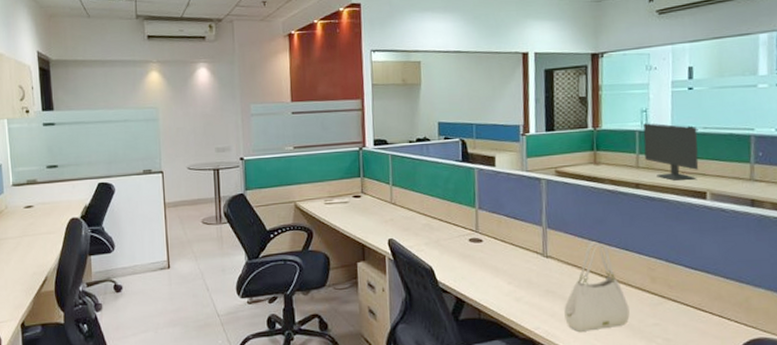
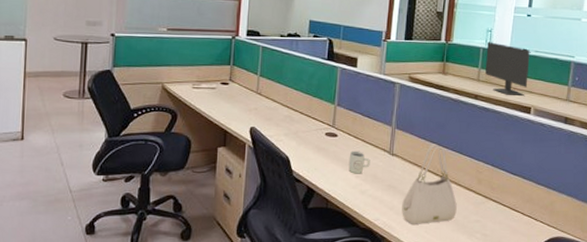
mug: none [498,256,523,281] -> present [348,152,370,174]

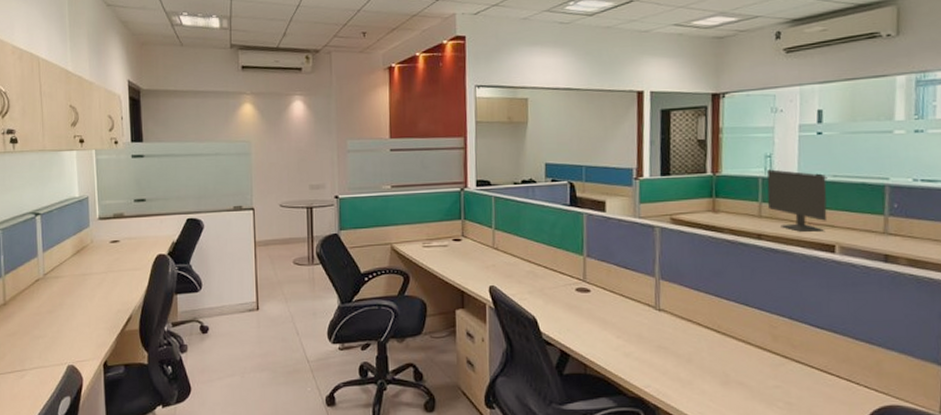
mug: present [348,152,370,174] -> none [606,308,633,334]
handbag: present [402,144,457,224] -> none [677,295,749,391]

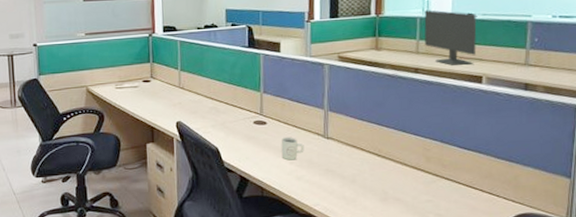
mug: none [606,308,633,334] -> present [281,138,304,161]

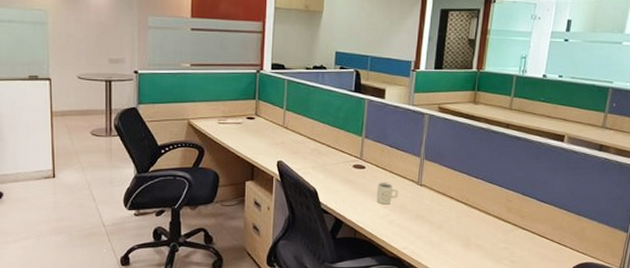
computer monitor: present [424,10,477,67] -> none [518,69,566,125]

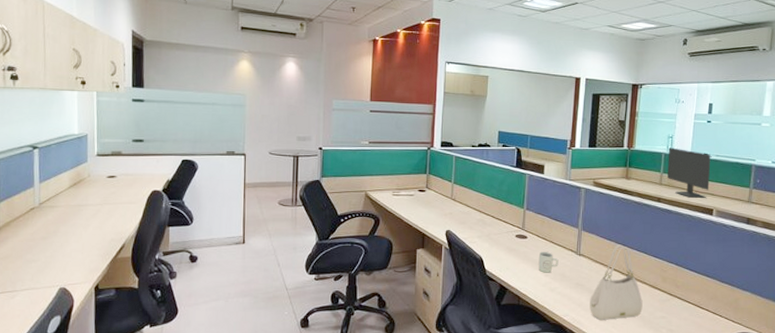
handbag: none [430,174,486,252] -> present [590,244,643,320]
computer monitor: none [518,69,566,125] -> present [668,147,711,199]

